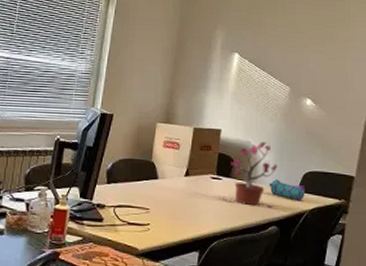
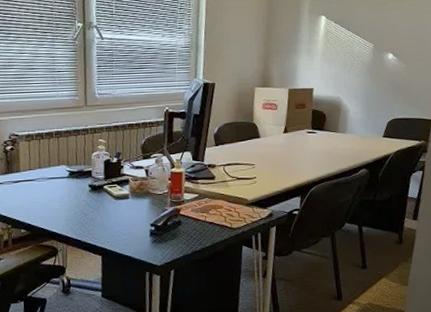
potted plant: present [221,141,278,208] -> none [317,95,365,154]
pencil case: present [269,178,306,201] -> none [358,127,391,146]

